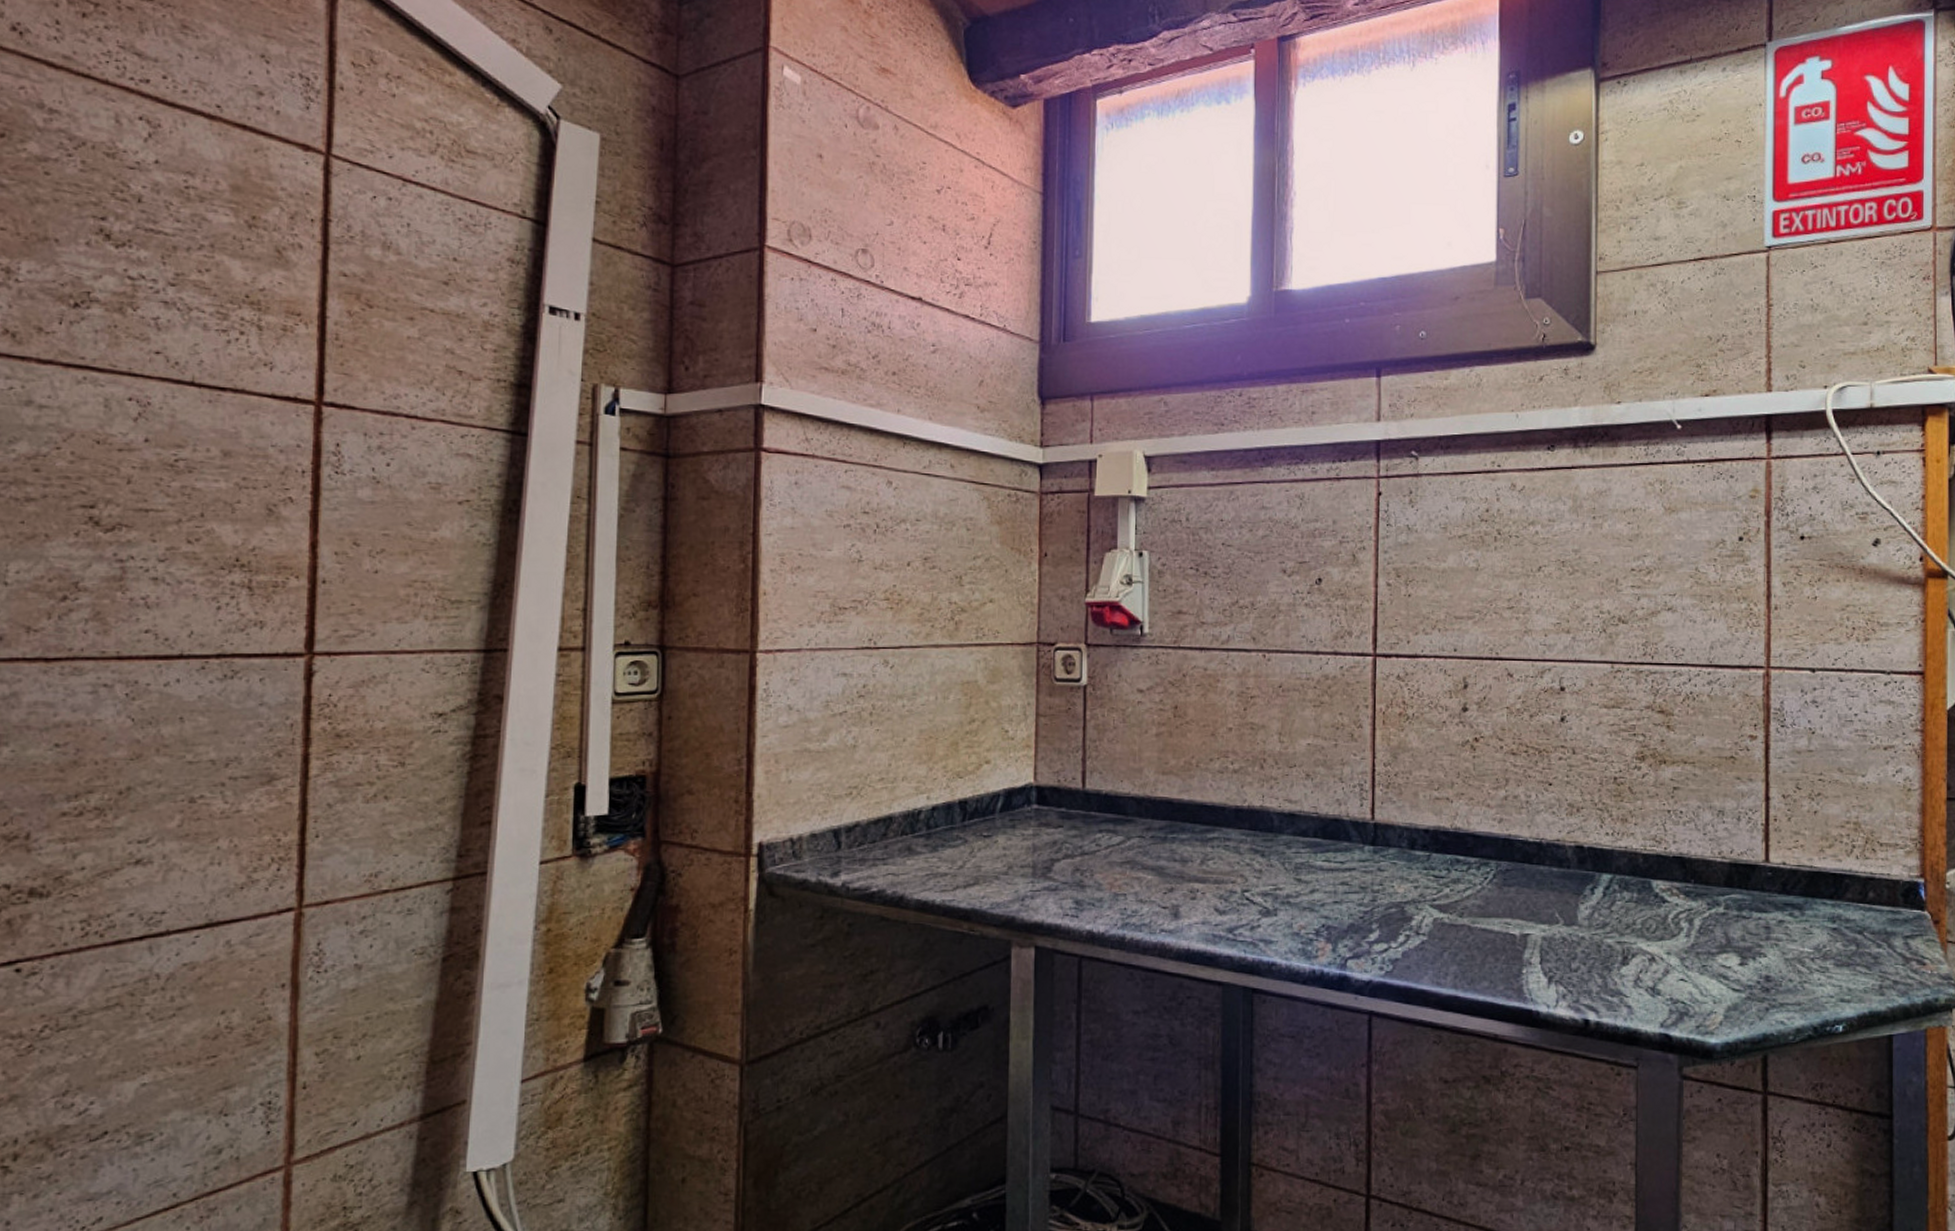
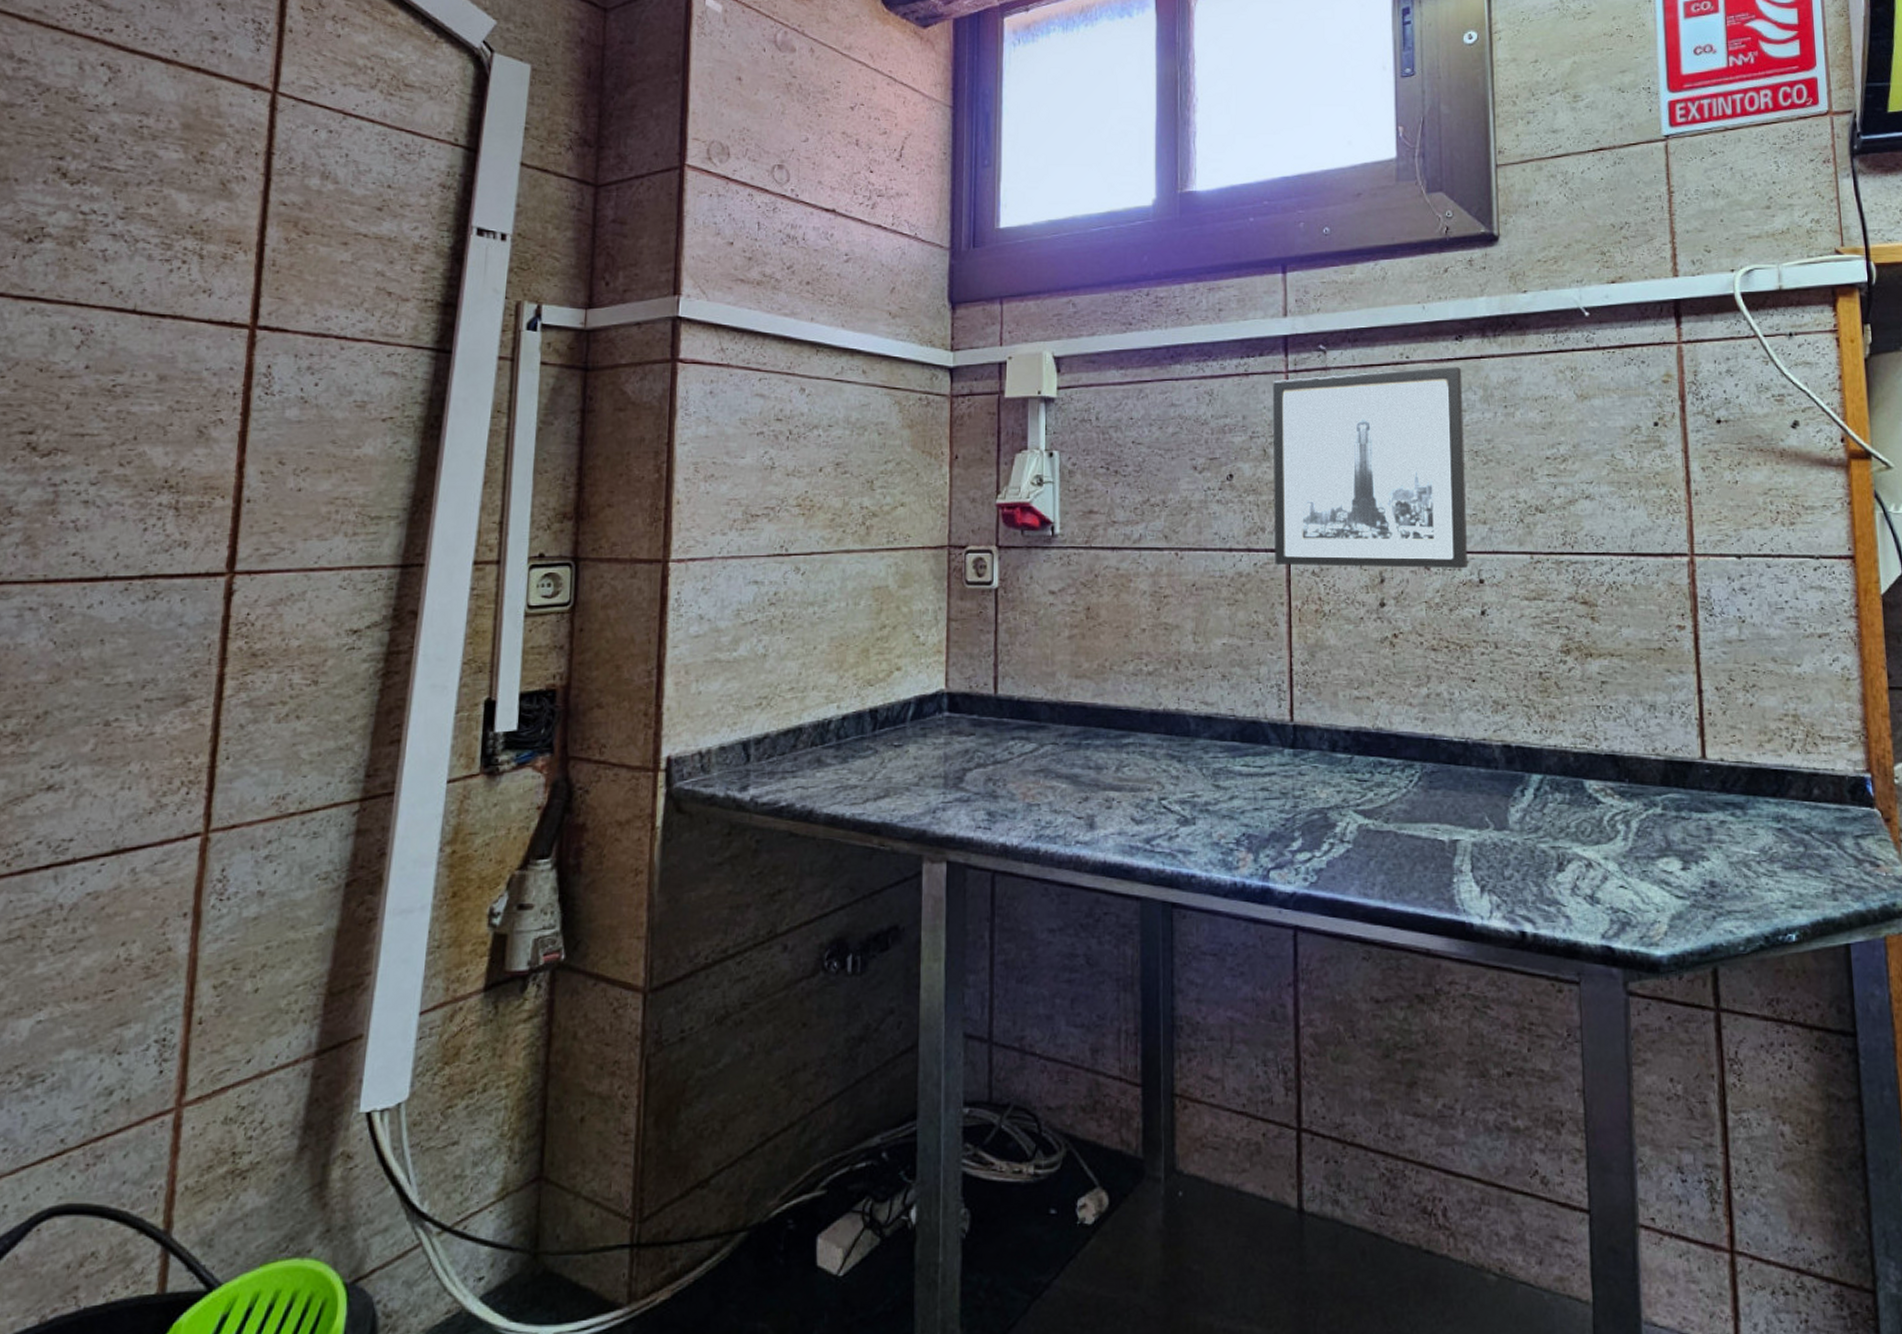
wall art: none [1361,476,1553,677] -> present [1273,366,1467,569]

